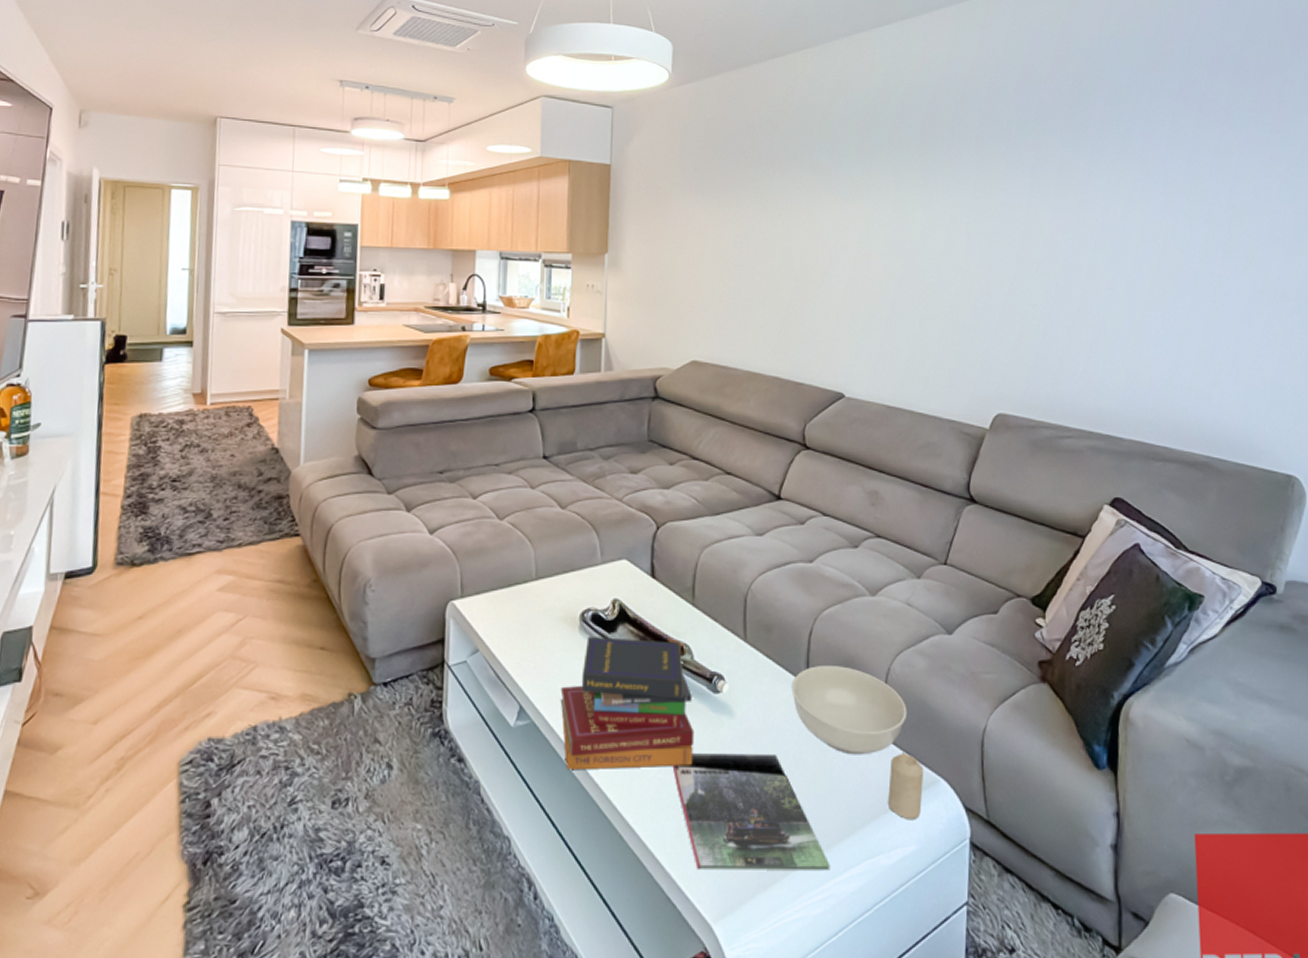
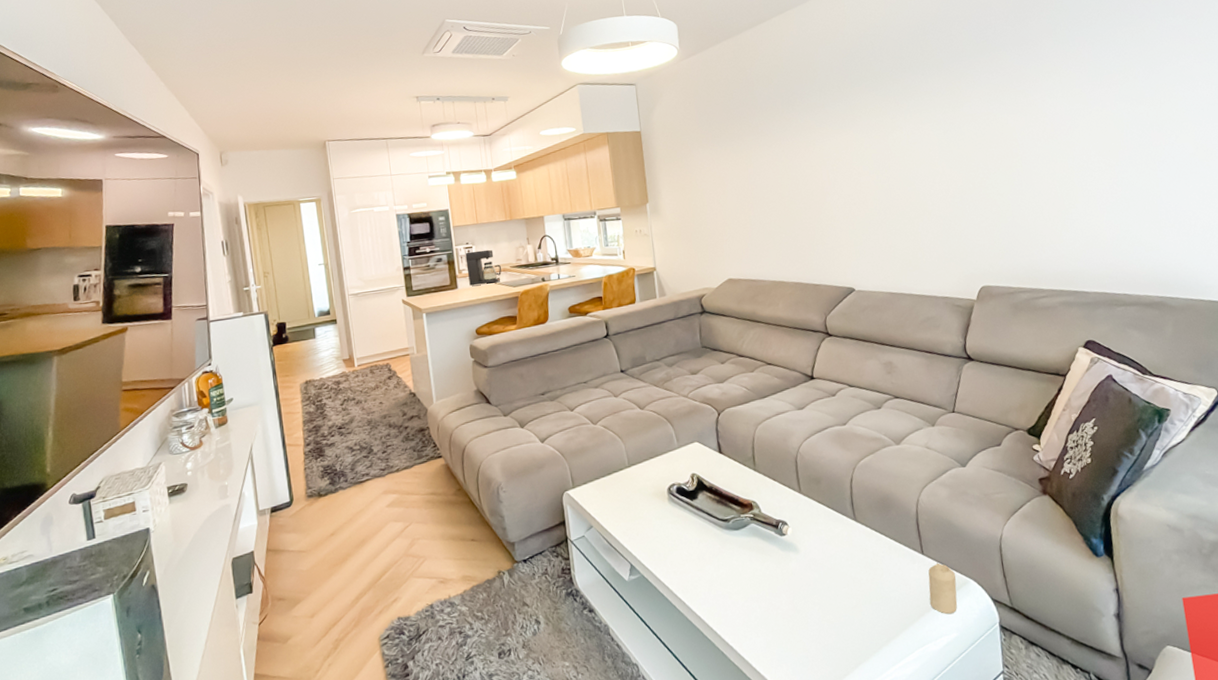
coffee maker: none [369,280,413,324] -> present [465,249,502,286]
books: present [560,637,695,771] -> none [660,500,772,609]
magazine: present [672,753,830,871] -> none [755,576,891,672]
bowl: present [791,664,907,755] -> none [841,502,937,570]

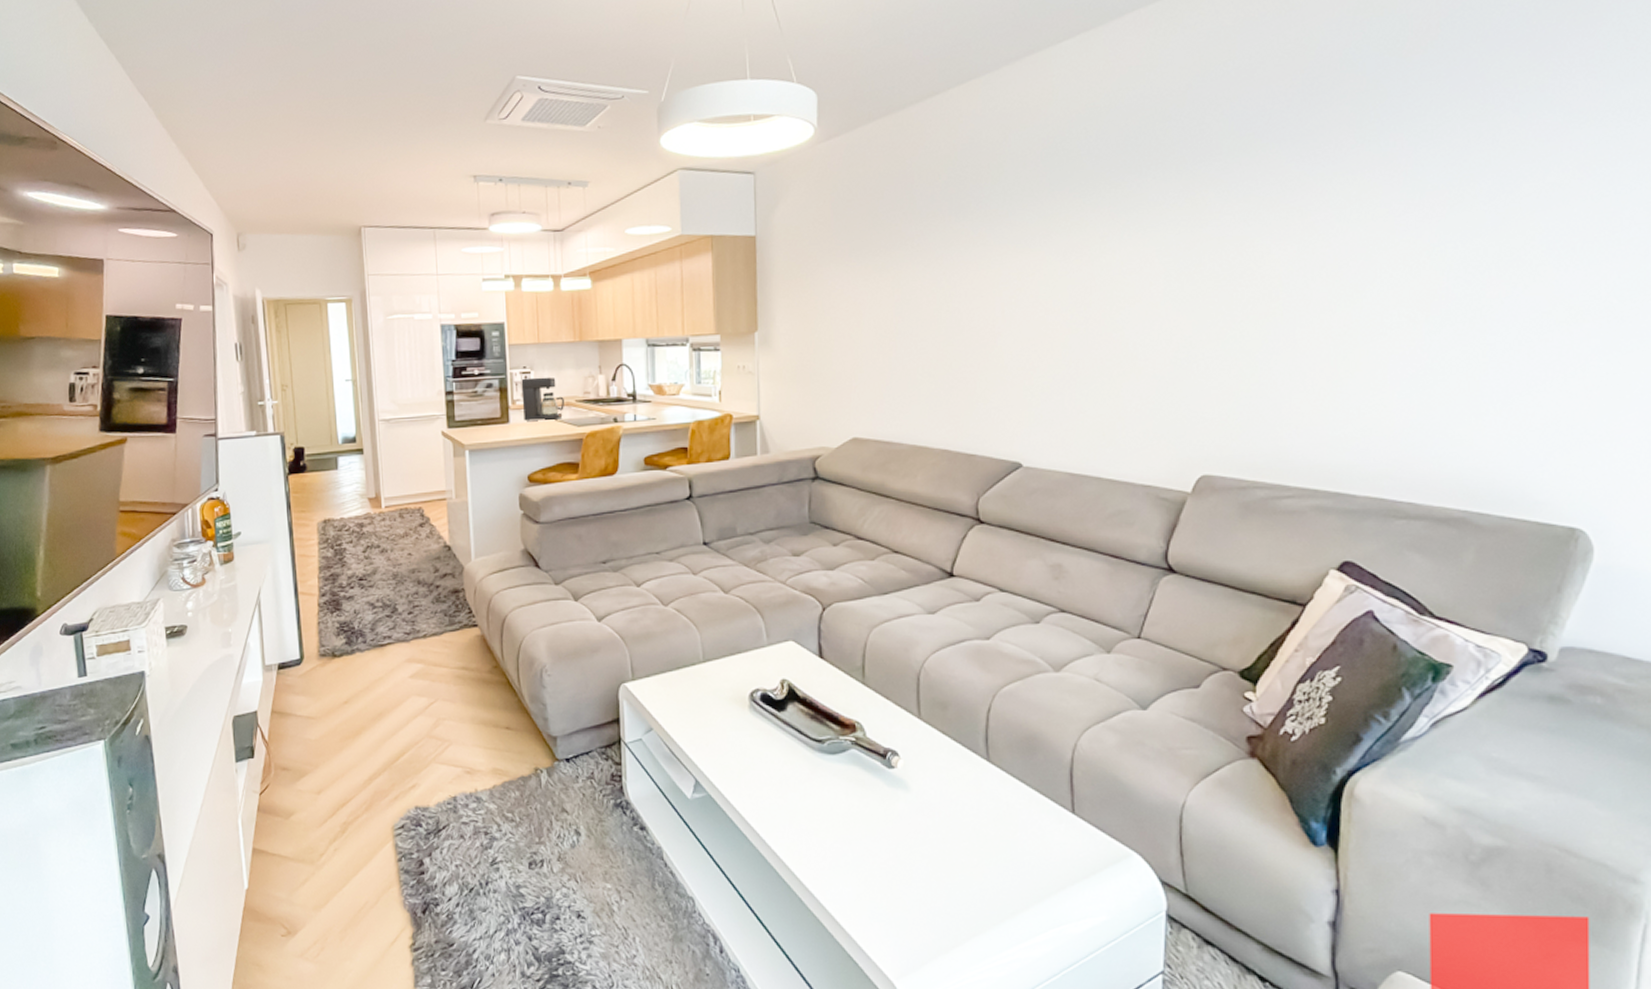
candle: present [928,563,958,615] -> none [1076,826,1115,892]

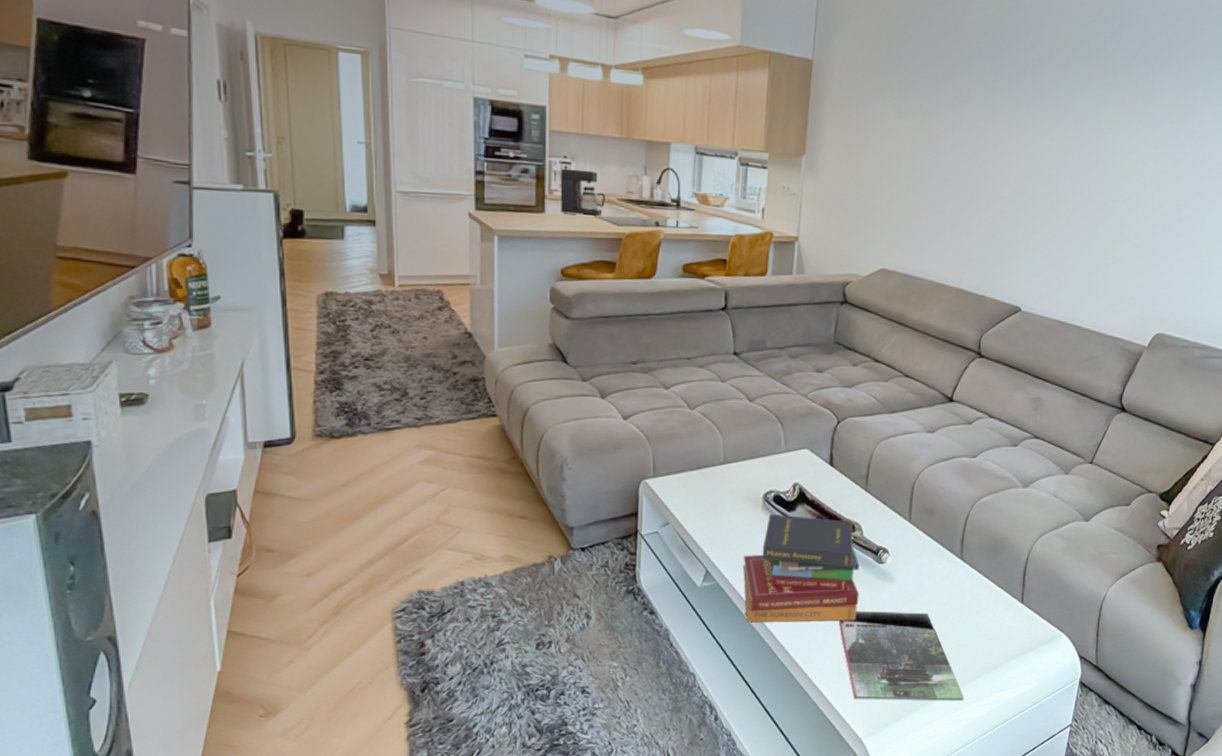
books: none [734,716,870,839] -> present [742,515,860,623]
magazine: none [848,825,1015,938] -> present [838,611,964,702]

